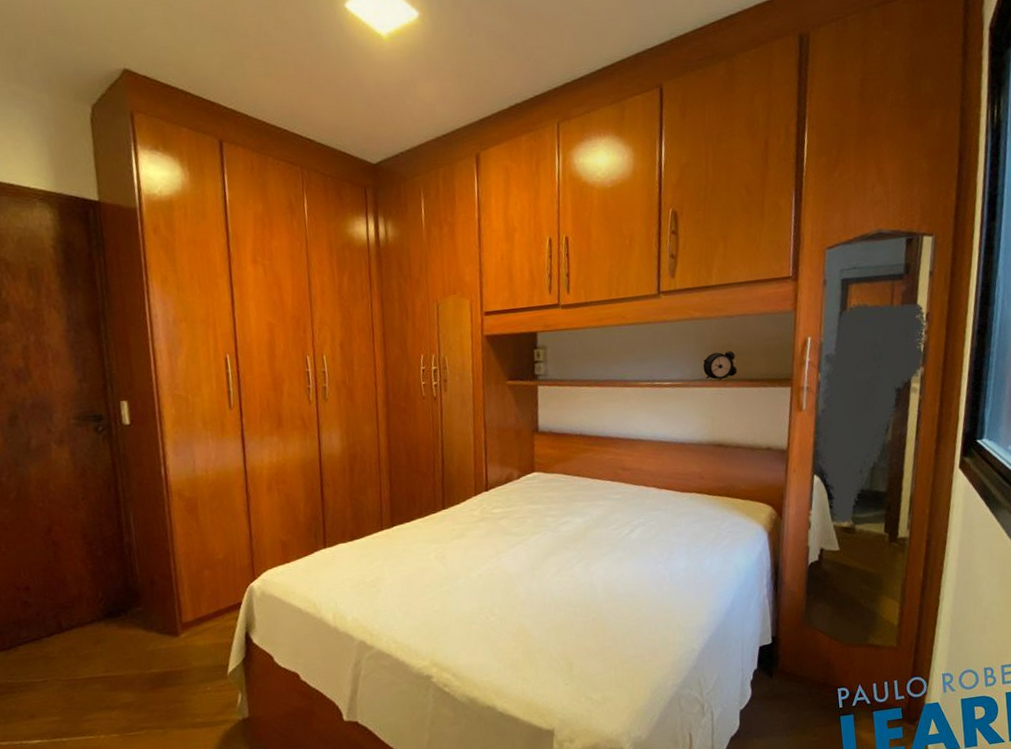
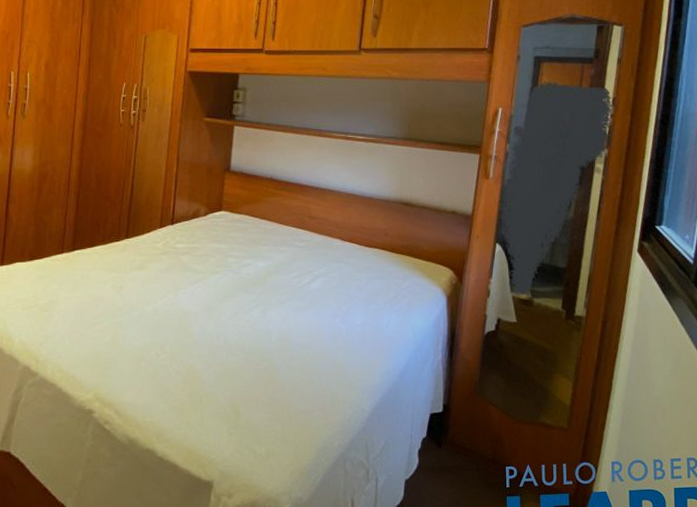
alarm clock: present [703,351,738,380] -> none [396,113,430,139]

